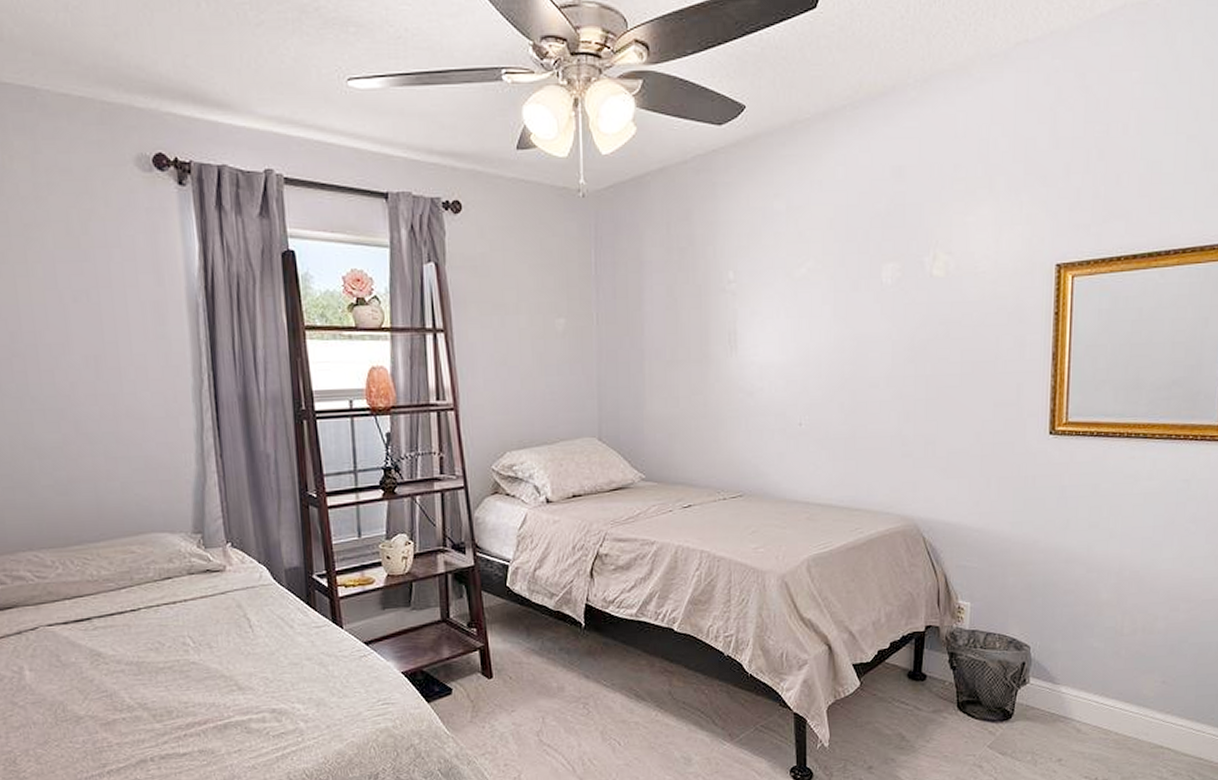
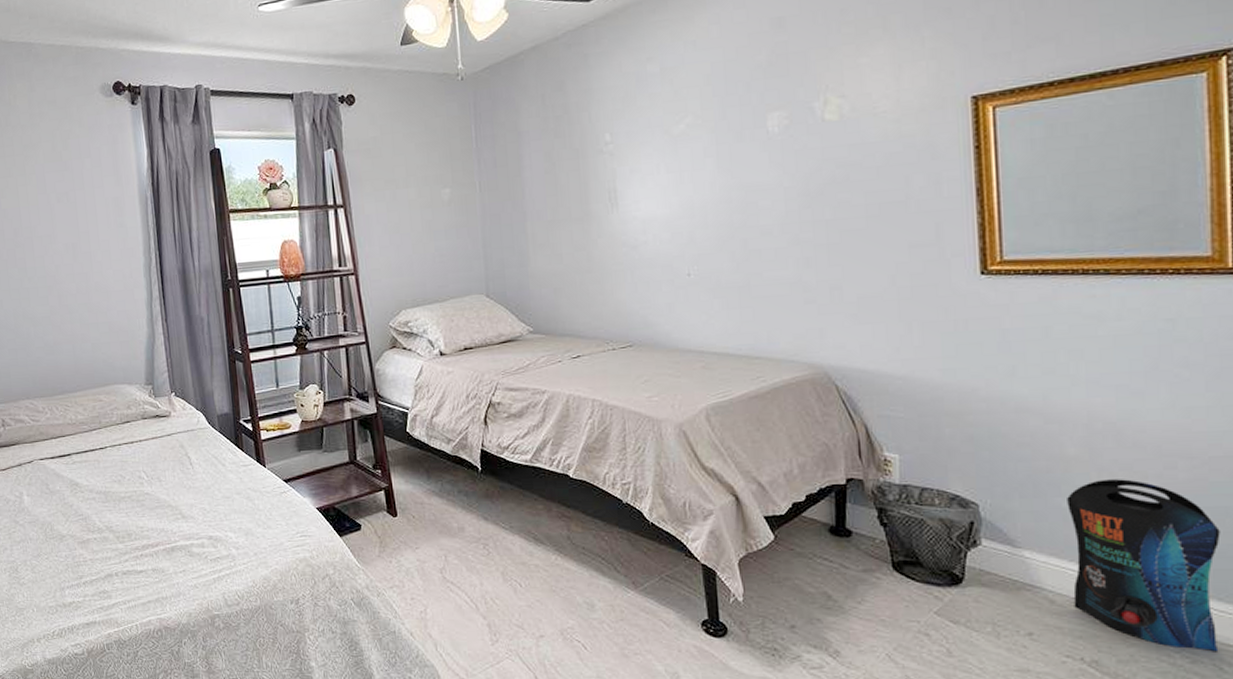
pouch: none [1094,620,1204,765] -> present [1067,479,1220,652]

